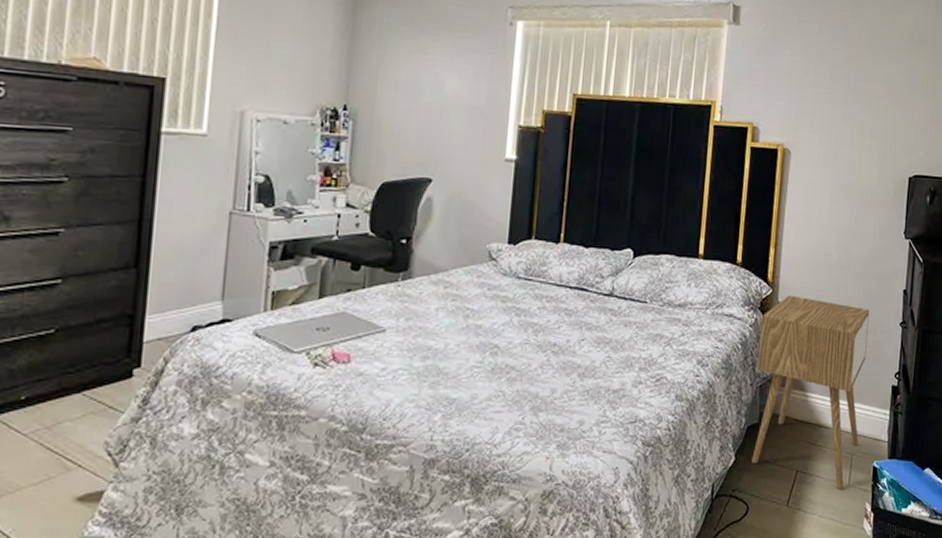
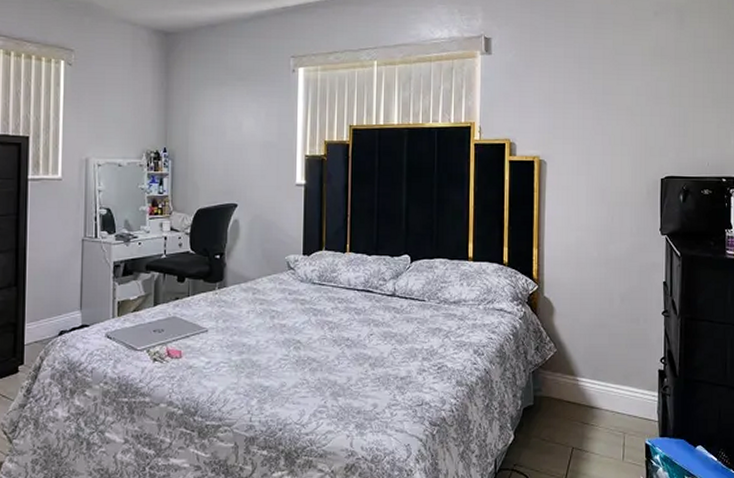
nightstand: present [751,295,870,489] -> none [529,290,632,465]

